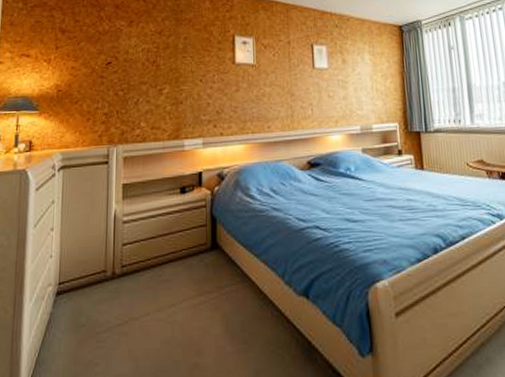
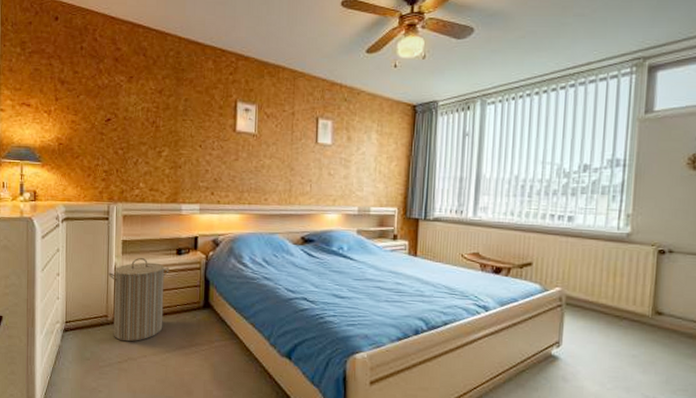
laundry hamper: none [107,201,173,299] -> present [108,258,170,342]

